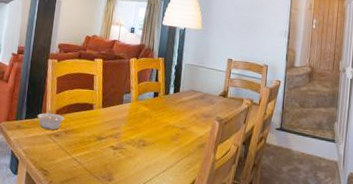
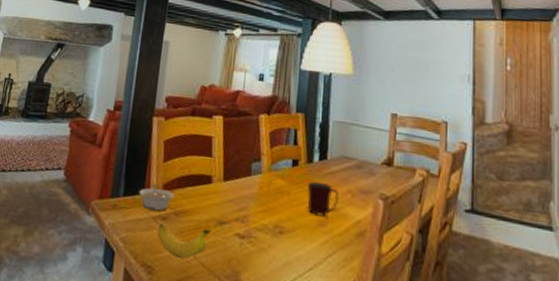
banana: none [51,139,93,164] -> present [157,223,212,259]
mug: none [164,108,187,133] -> present [306,181,339,217]

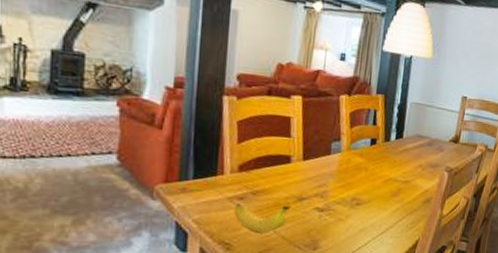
legume: present [138,184,174,211] -> none [211,166,251,192]
mug: present [306,181,339,217] -> none [383,158,411,188]

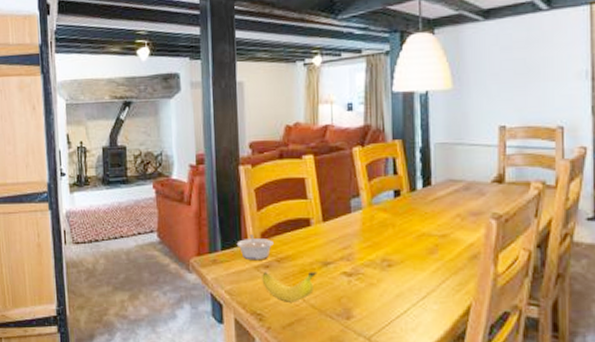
legume: none [211,166,251,192] -> present [236,234,274,260]

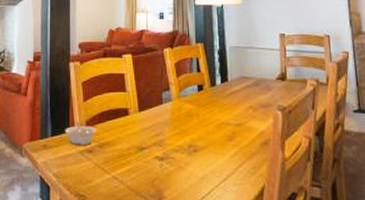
banana: present [262,272,317,302] -> none [86,156,134,184]

